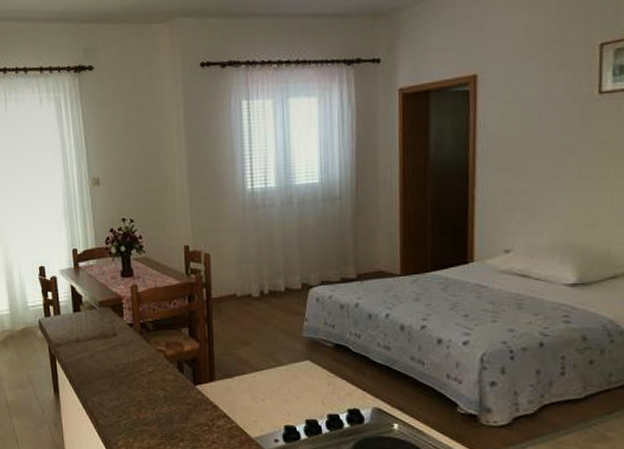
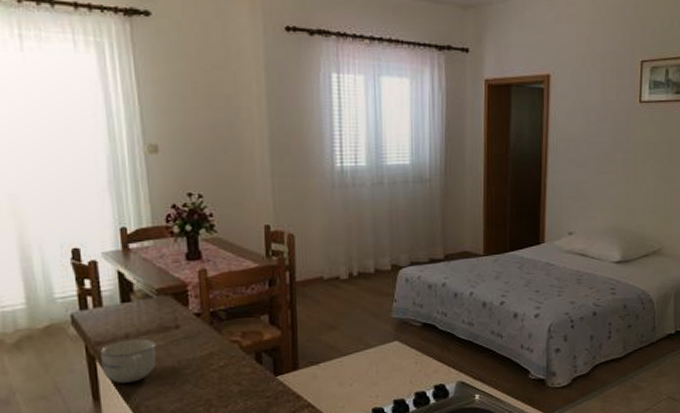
cup: none [59,343,99,380] -> present [101,339,156,383]

